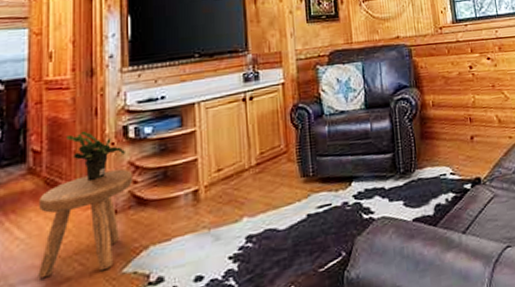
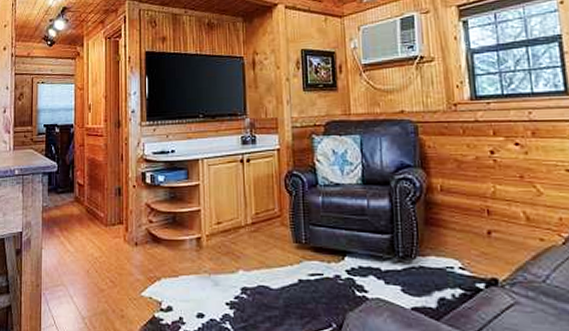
stool: present [38,169,134,279] -> none [82,209,150,291]
potted plant: present [67,130,127,182] -> none [101,172,144,215]

